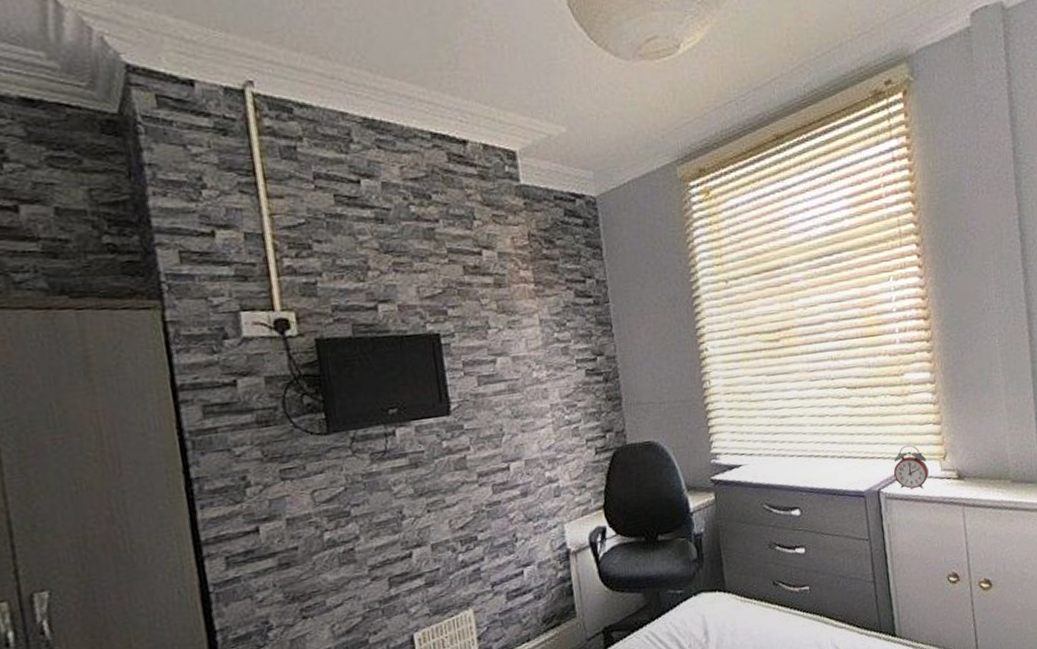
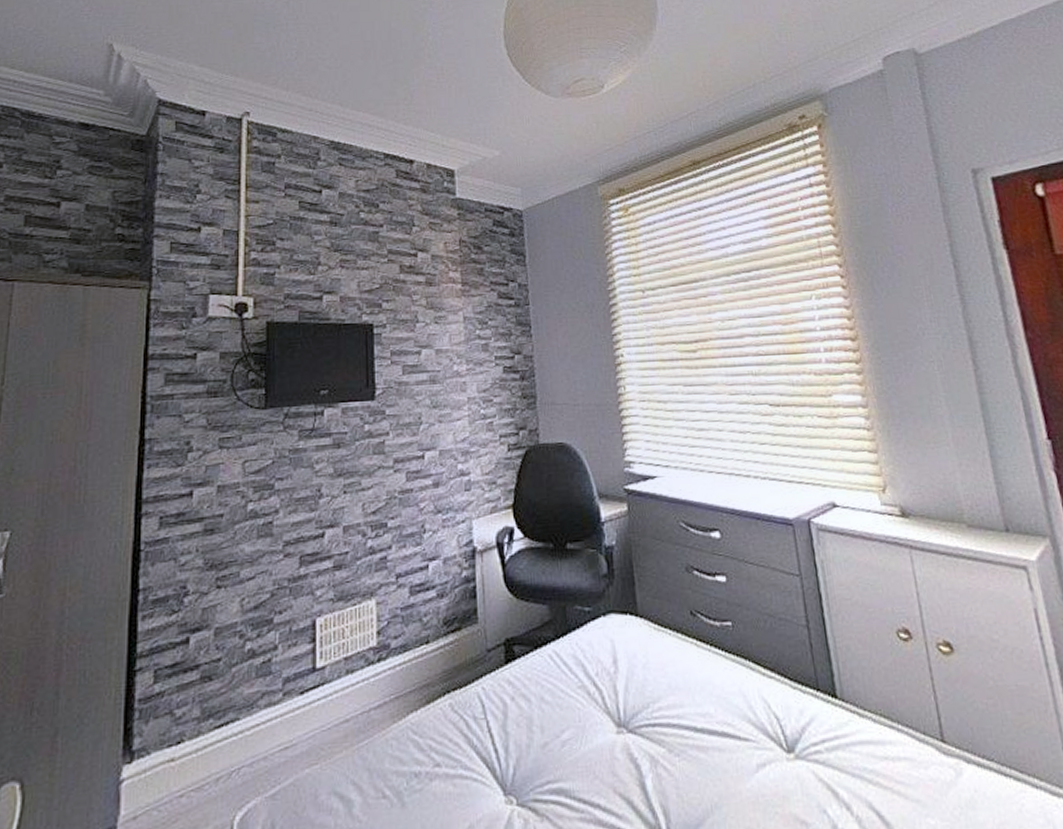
alarm clock: present [893,445,929,489] -> none [825,472,867,523]

